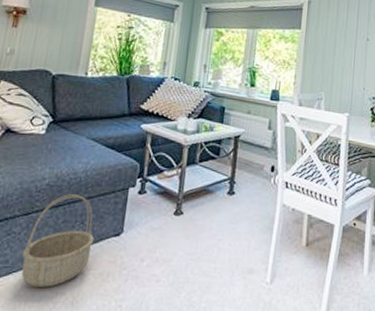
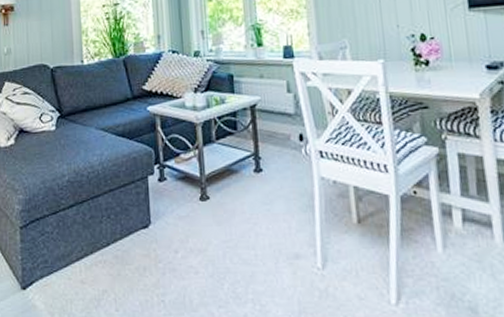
basket: present [21,194,95,288] -> none [59,188,124,286]

